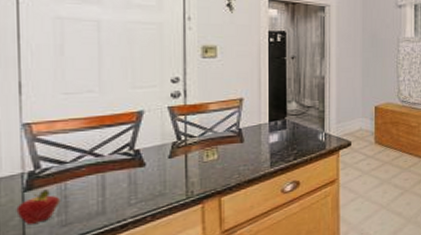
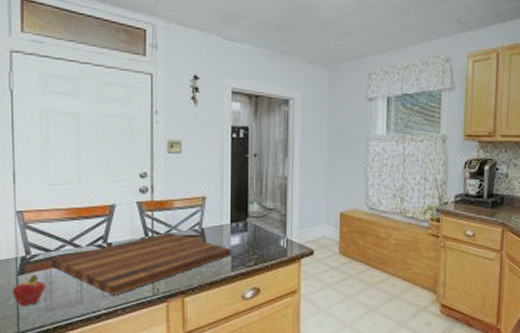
cutting board: none [66,134,270,203] -> present [50,232,231,296]

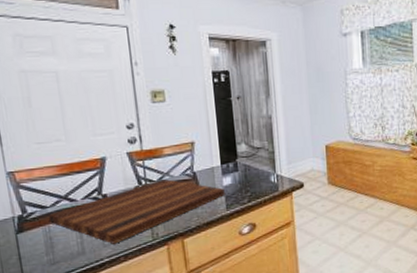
fruit: present [12,274,46,307] -> none [12,231,47,264]

